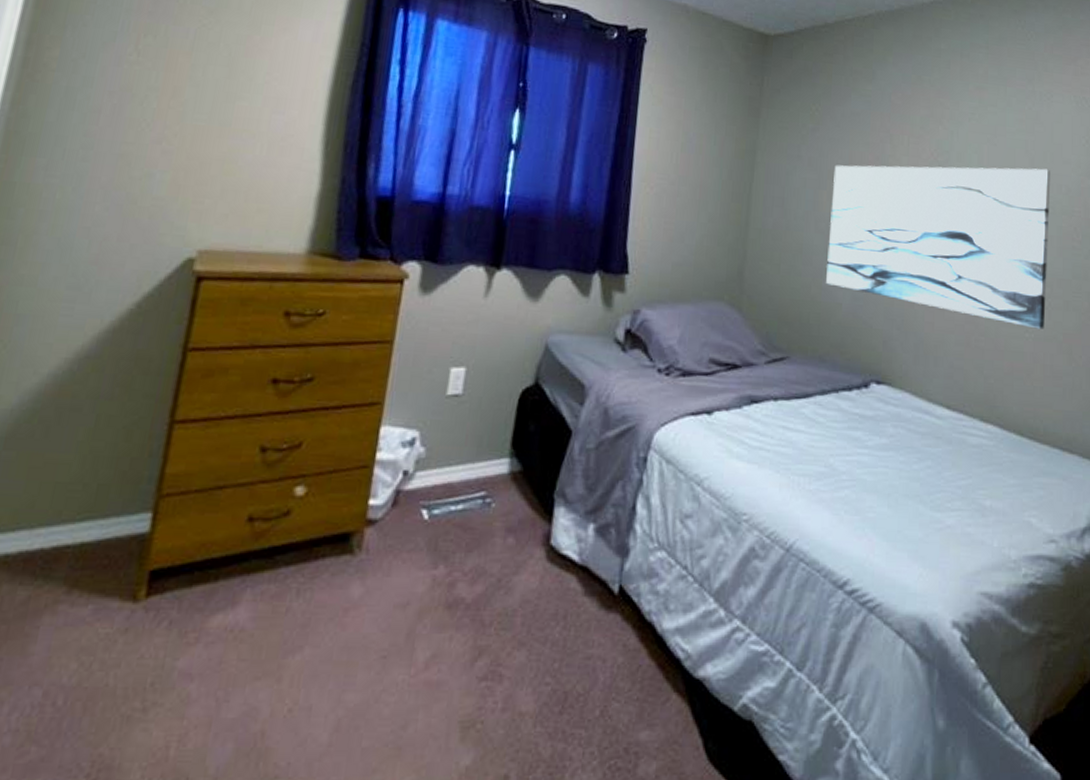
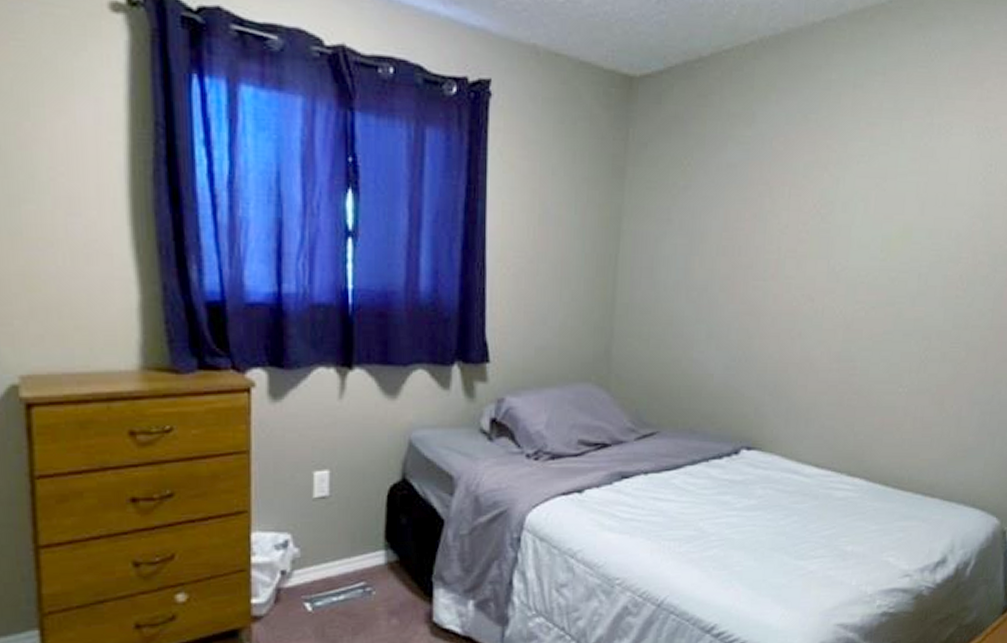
wall art: present [826,165,1051,330] -> none [697,213,942,383]

